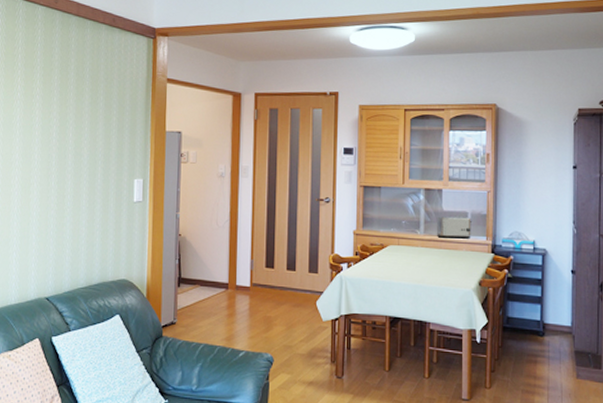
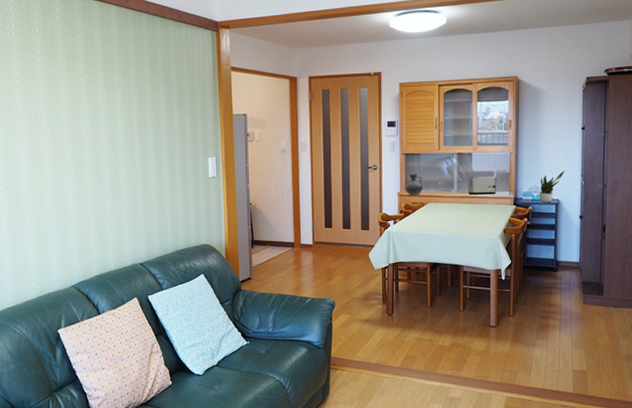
ceramic jug: none [362,209,384,236] -> present [405,173,424,196]
potted plant: none [522,215,553,252] -> present [539,170,565,203]

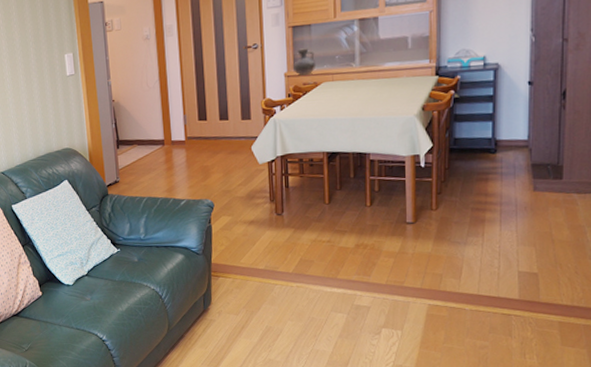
toaster: present [468,176,497,196] -> none [374,42,412,68]
potted plant: present [539,170,565,203] -> none [470,25,507,69]

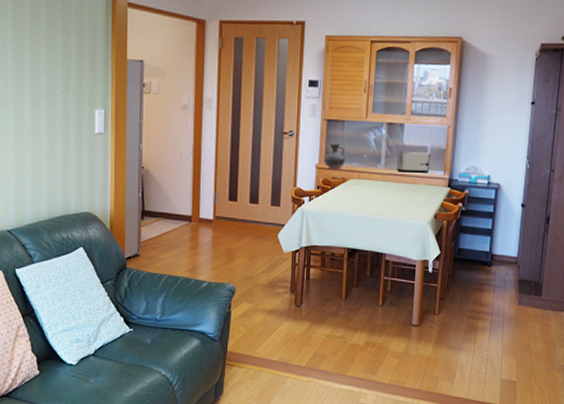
toaster: none [374,42,412,68] -> present [397,151,431,174]

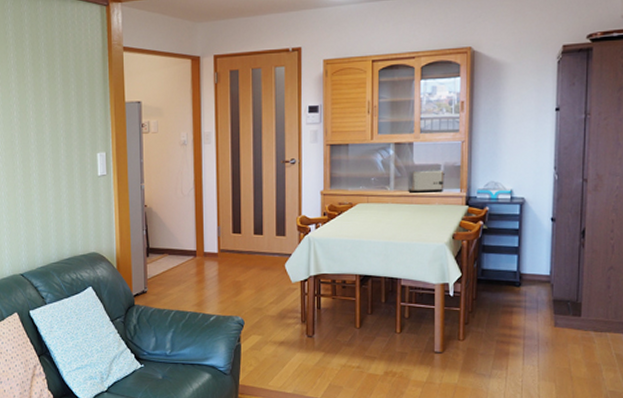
ceramic jug: present [325,143,346,170] -> none [330,167,352,195]

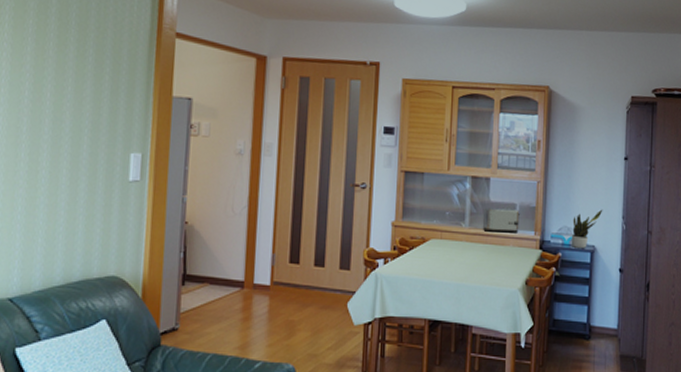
potted plant: none [498,162,533,202] -> present [571,209,603,249]

